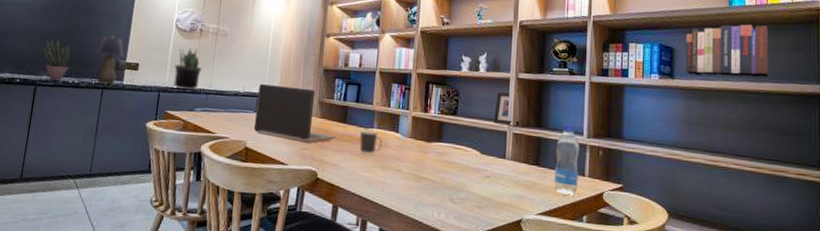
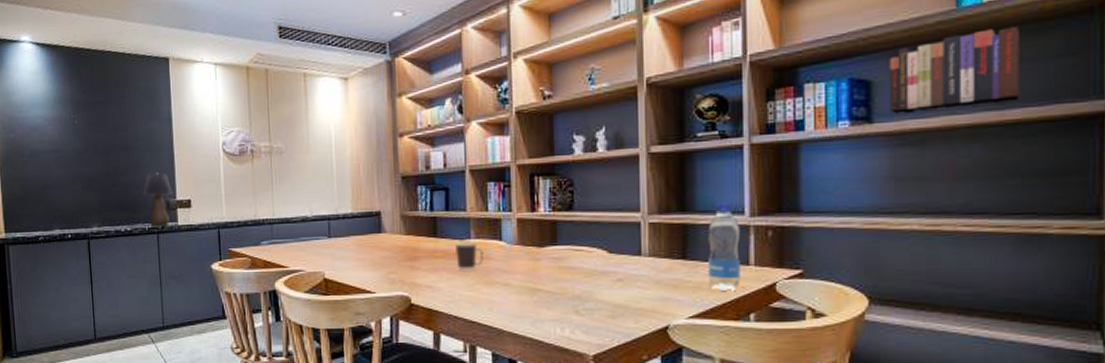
potted plant: present [43,39,70,81] -> none [88,186,119,231]
planter: present [173,48,202,89] -> none [230,174,261,223]
laptop computer: present [253,84,336,144] -> none [329,202,427,267]
picture frame: present [494,92,520,127] -> none [622,174,658,215]

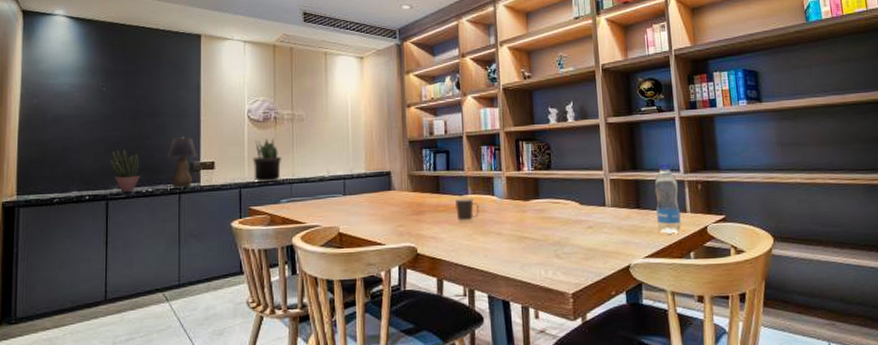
potted plant: none [88,186,119,231] -> present [110,149,141,192]
planter: none [230,174,261,223] -> present [253,138,282,183]
books: present [889,26,1019,114] -> none [768,37,853,96]

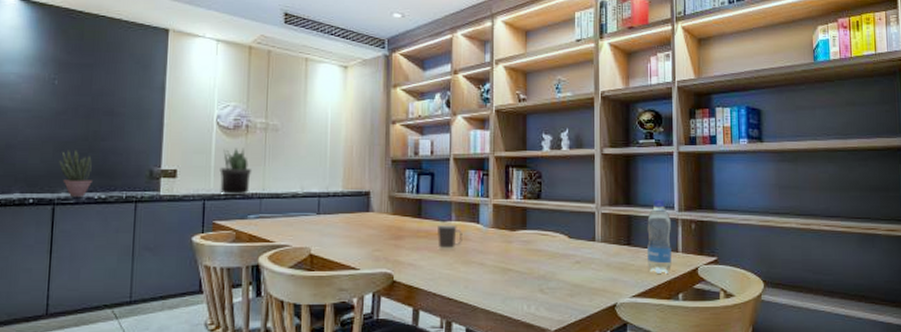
table lamp: present [167,136,197,189] -> none [124,139,158,197]

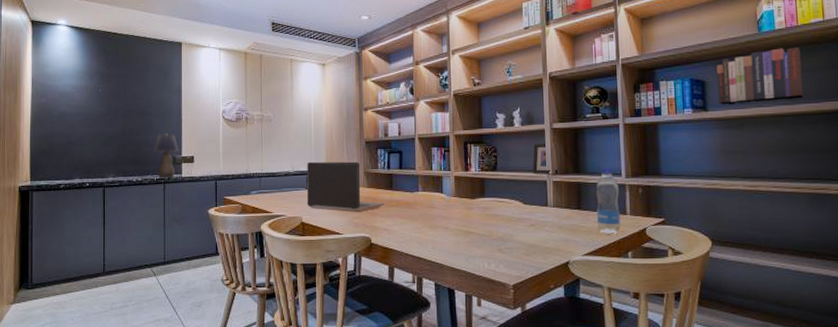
potted plant: present [59,150,94,197] -> none [106,143,132,180]
table lamp: none [124,139,158,197] -> present [154,133,179,179]
planter: present [219,148,252,195] -> none [227,136,252,176]
laptop computer: none [317,182,411,245] -> present [306,161,385,213]
mug: present [437,224,462,251] -> none [407,194,429,217]
picture frame: none [580,171,608,206] -> present [532,144,559,175]
books: none [773,79,856,136] -> present [716,47,803,105]

